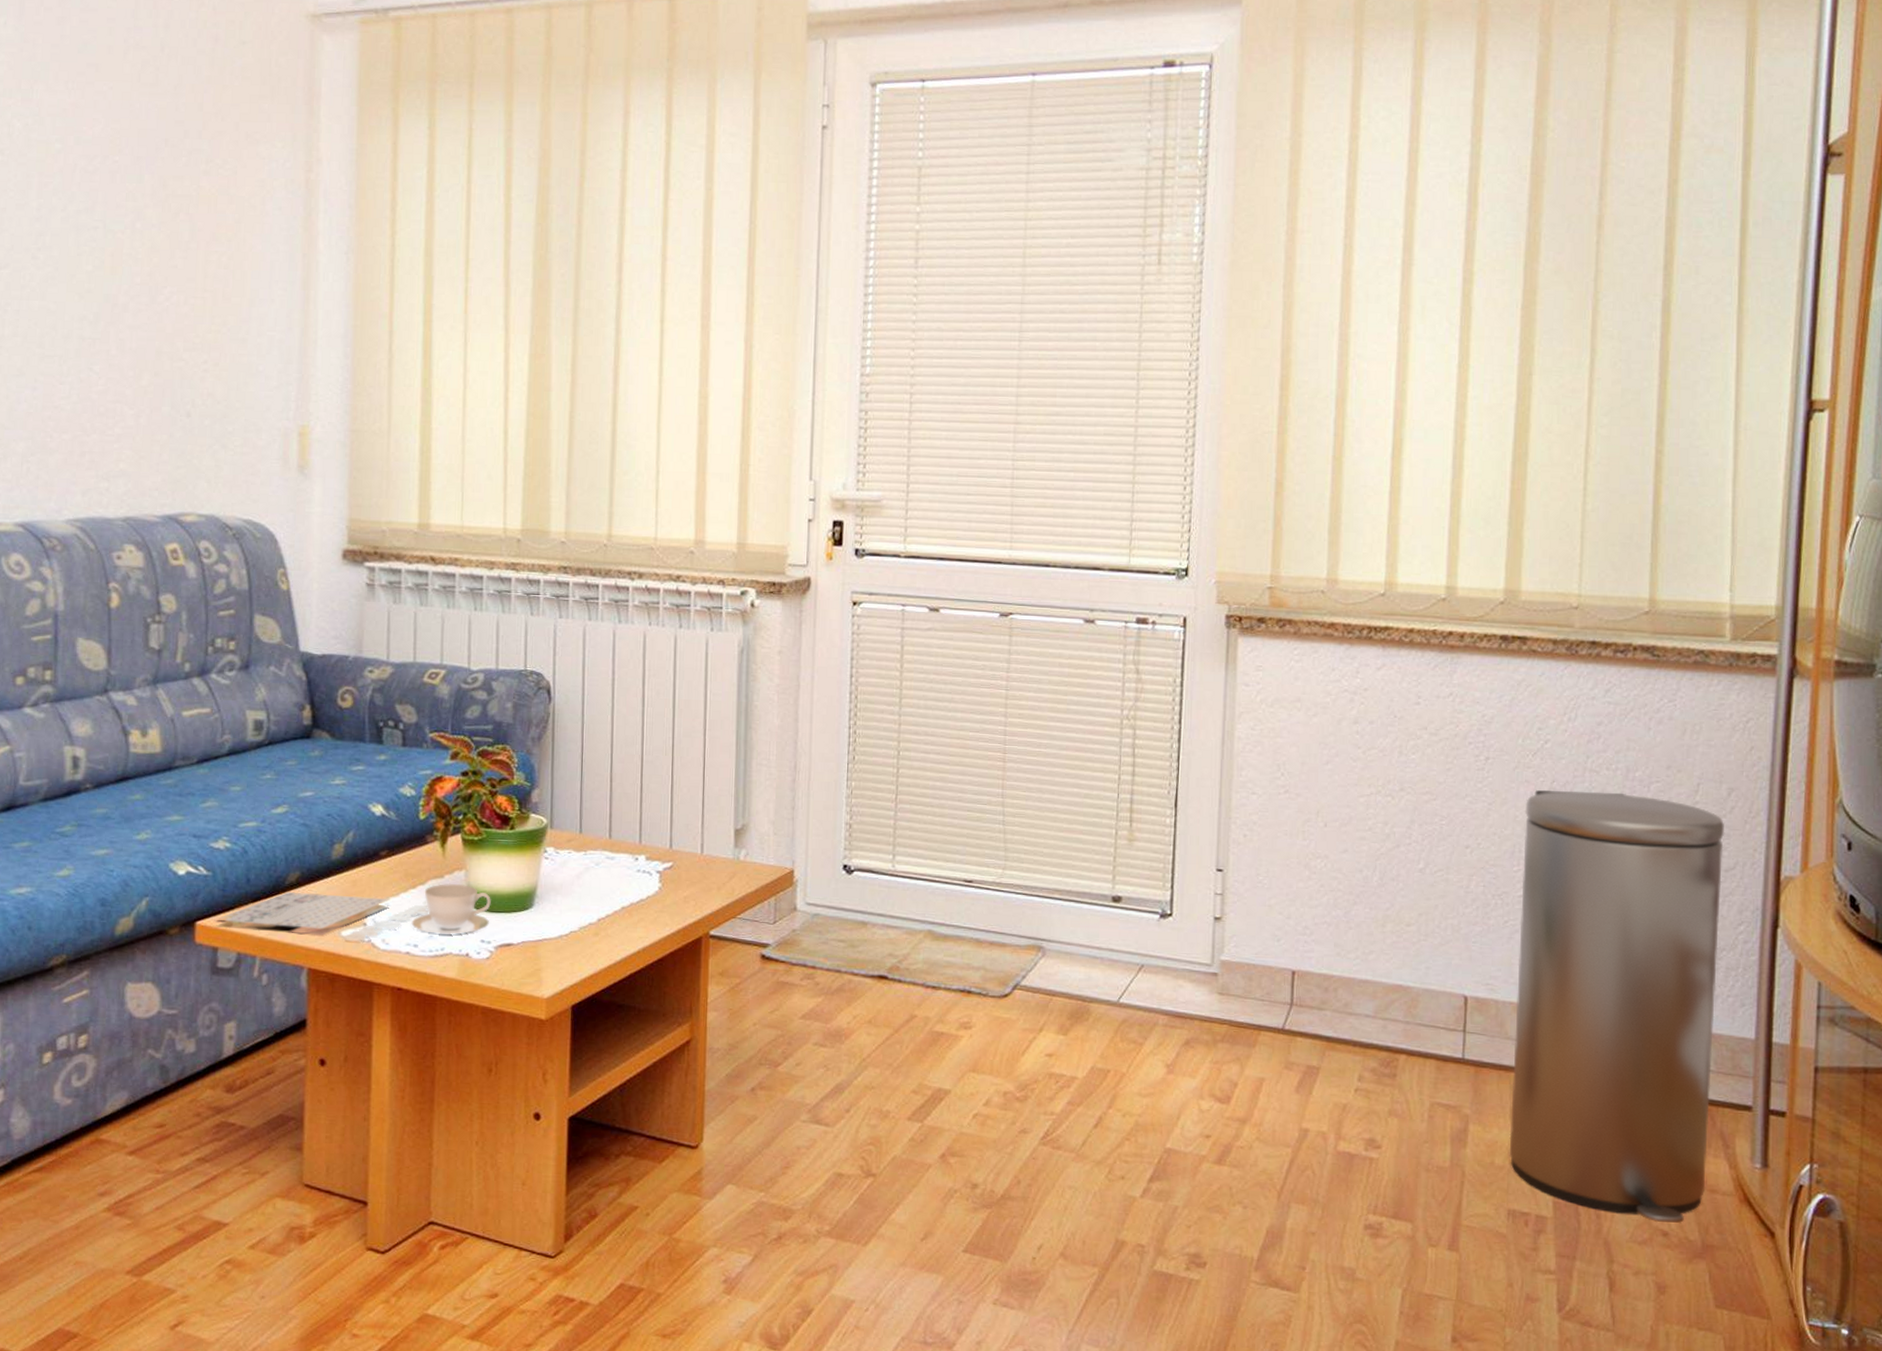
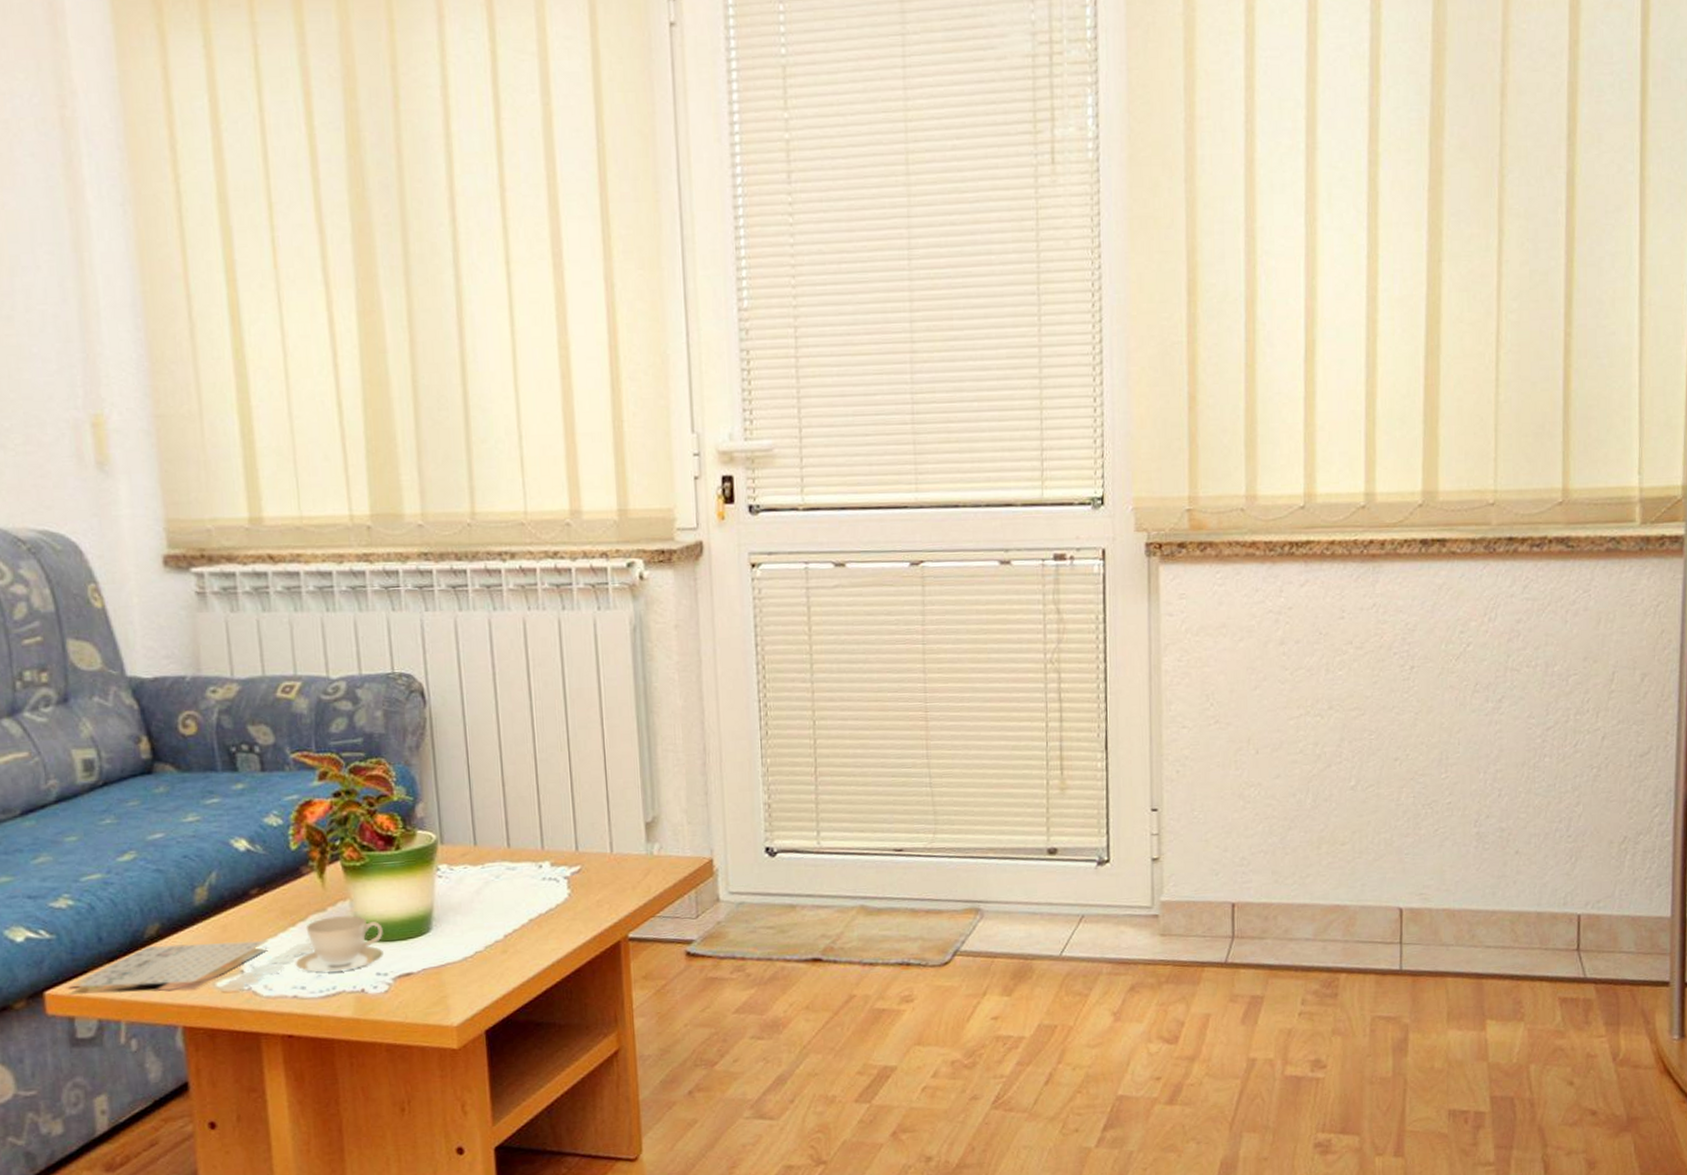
pedal bin: present [1509,789,1725,1224] -> none [1447,689,1640,1104]

